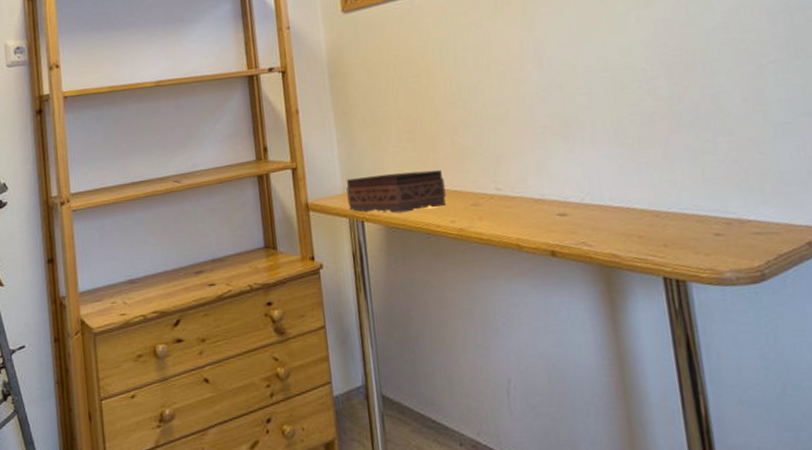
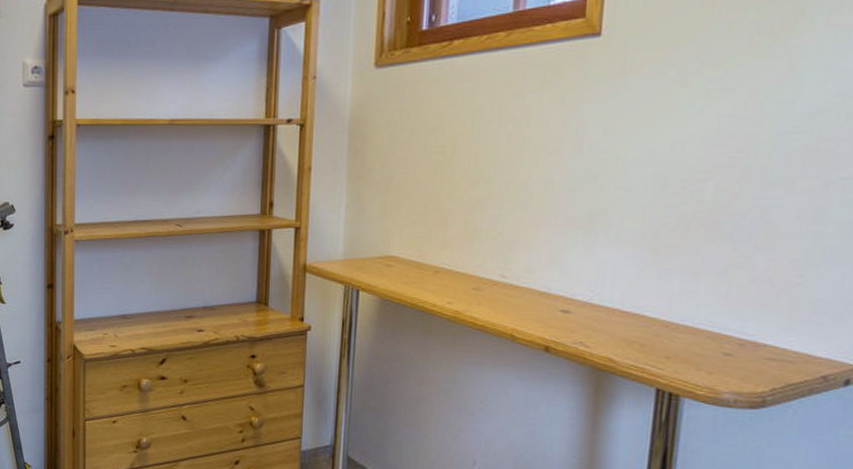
tissue box: present [346,169,446,214] -> none [346,245,449,287]

